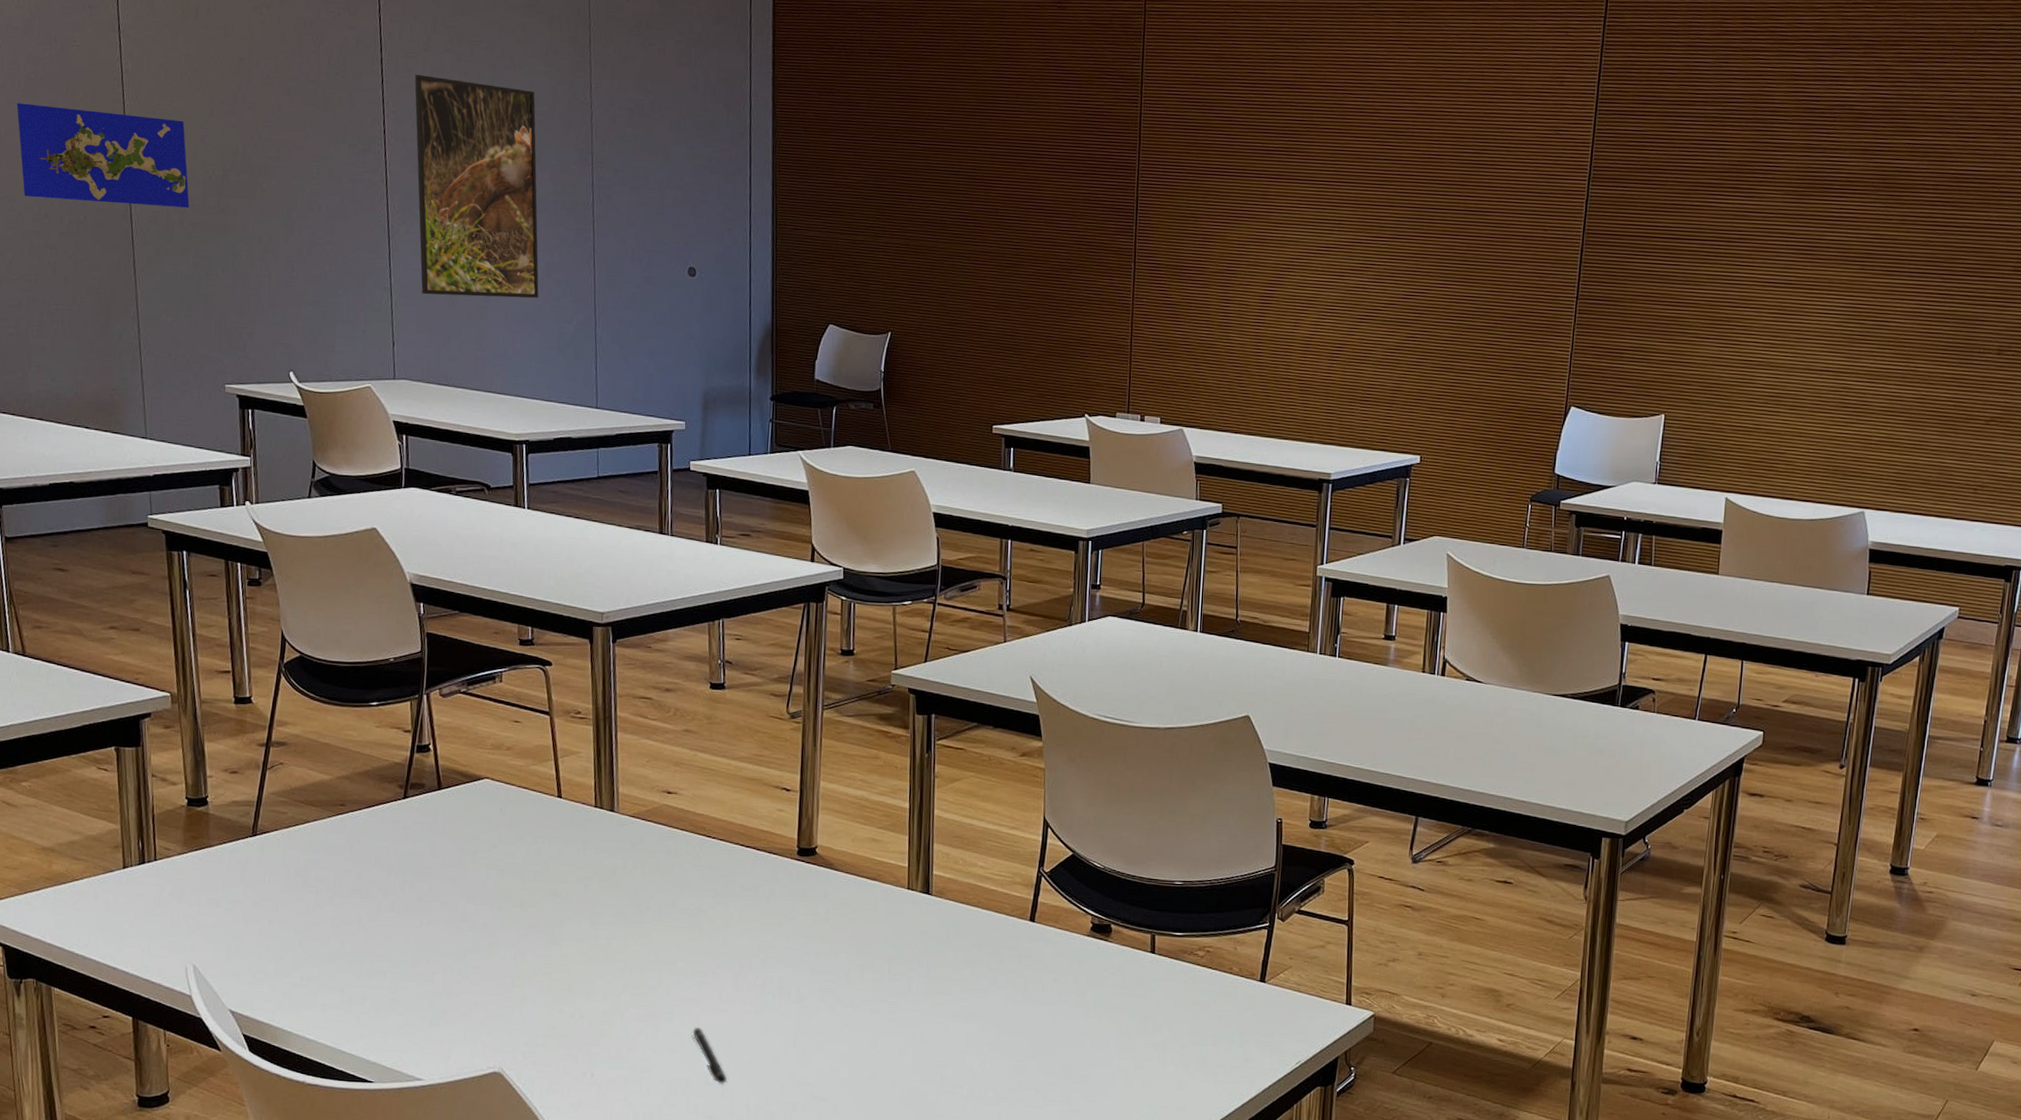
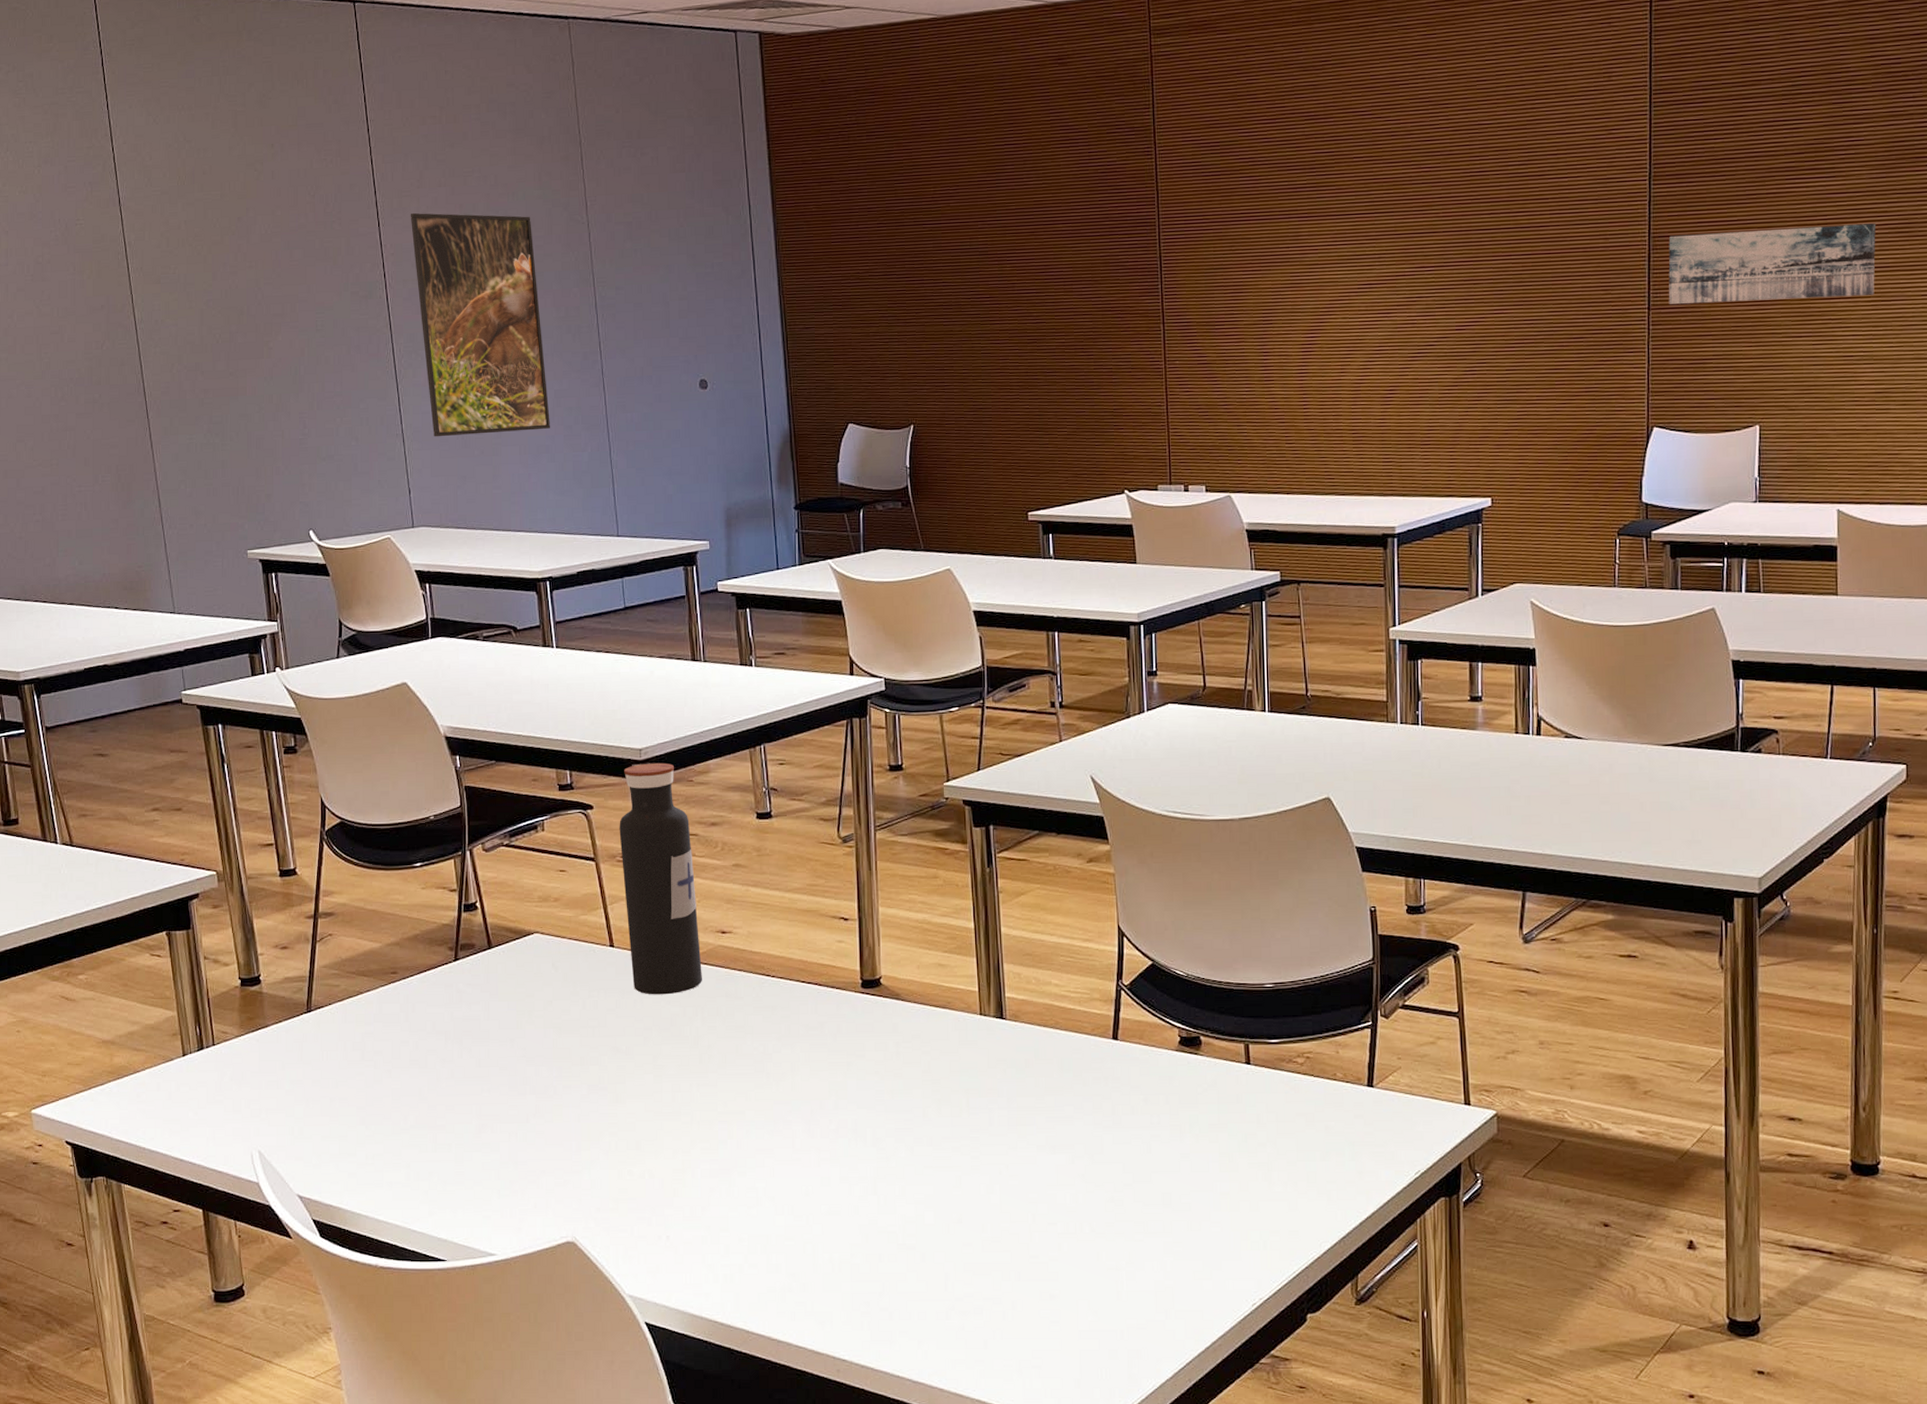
world map: present [16,103,190,208] -> none [27,287,199,382]
water bottle: none [575,627,646,847] -> present [619,762,702,995]
pen: present [692,1027,727,1085] -> none [768,1180,808,1239]
wall art: none [1595,234,1783,308] -> present [1668,223,1876,305]

